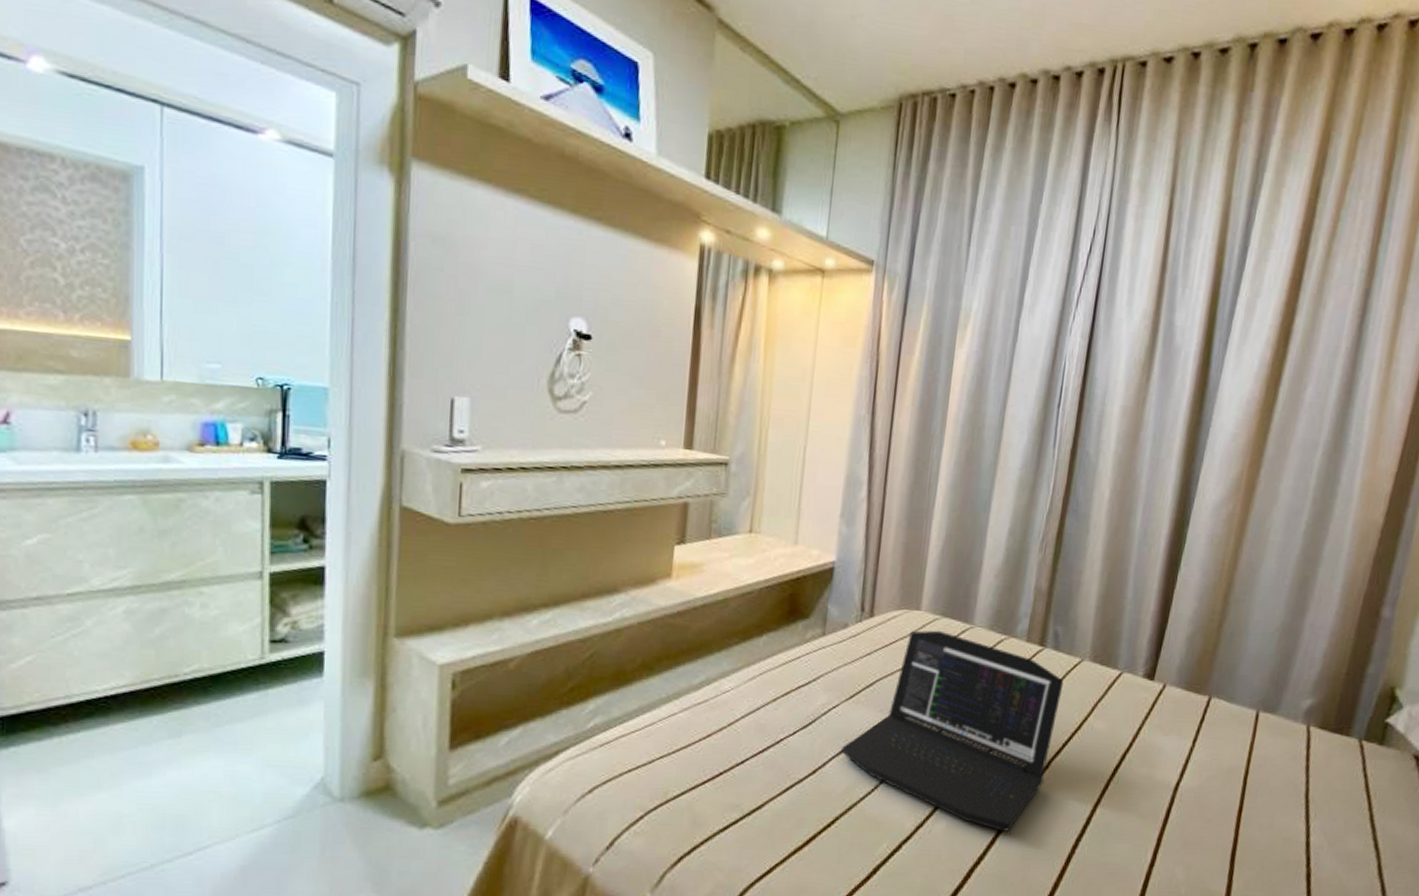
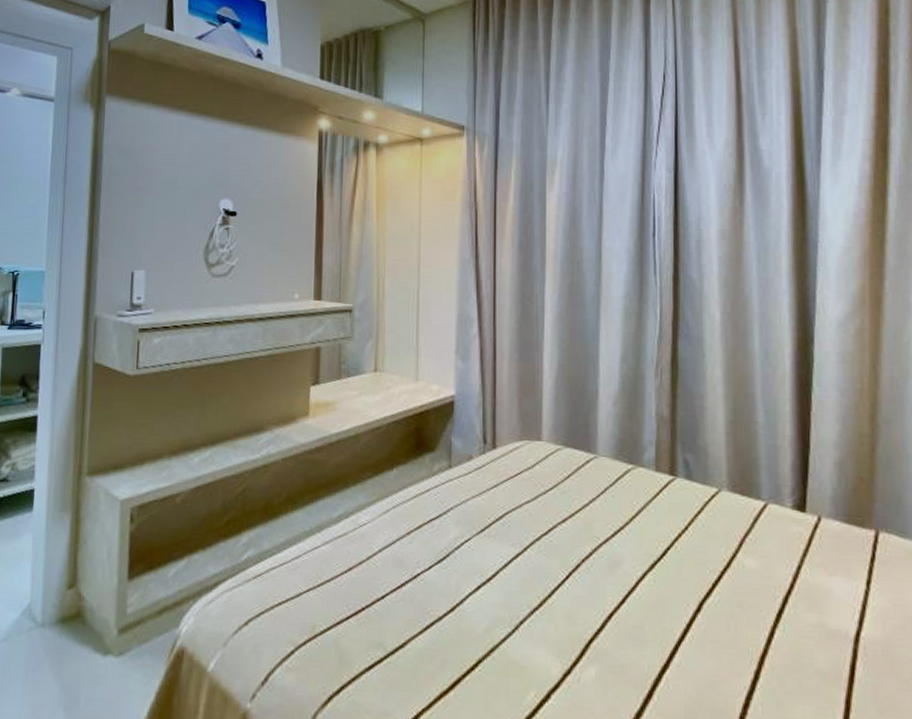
laptop: present [841,630,1064,831] -> none [478,460,703,684]

